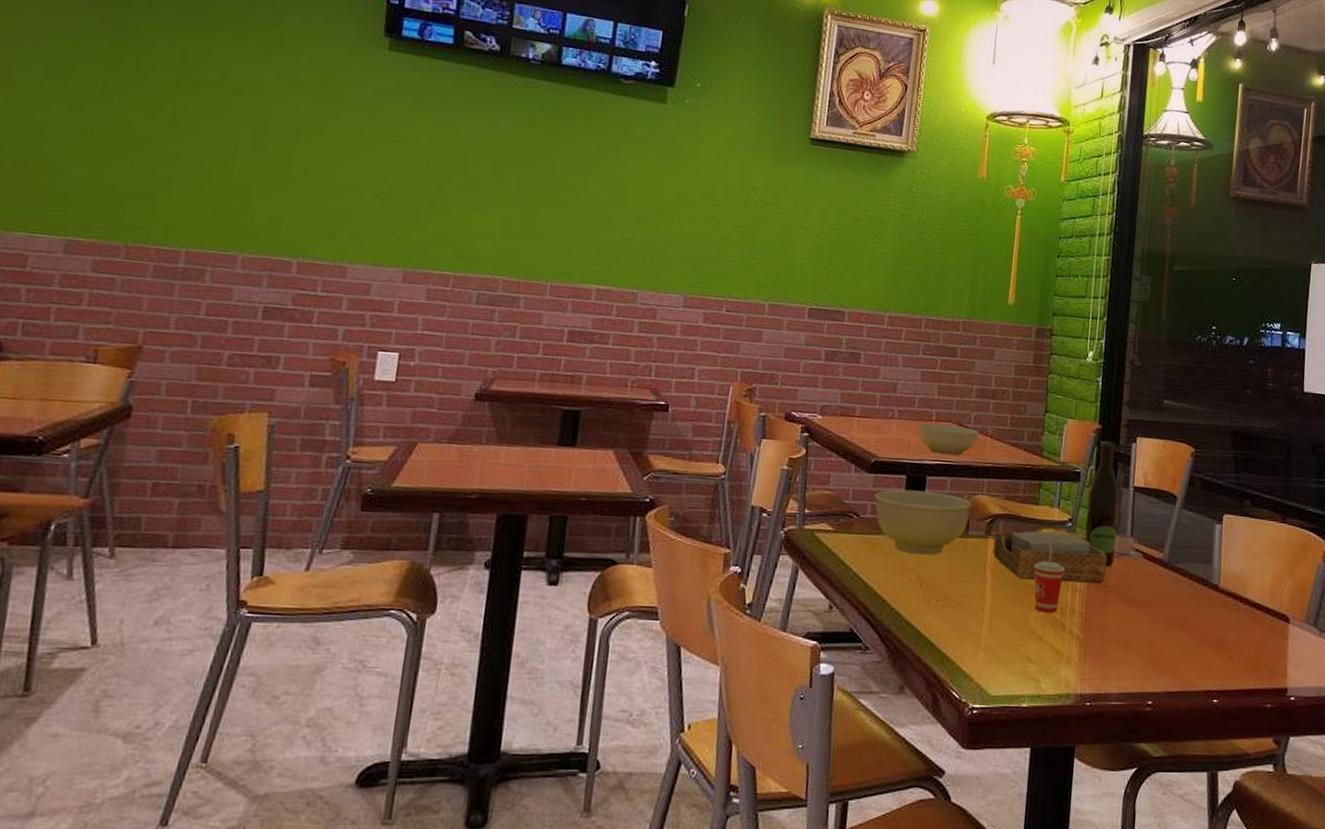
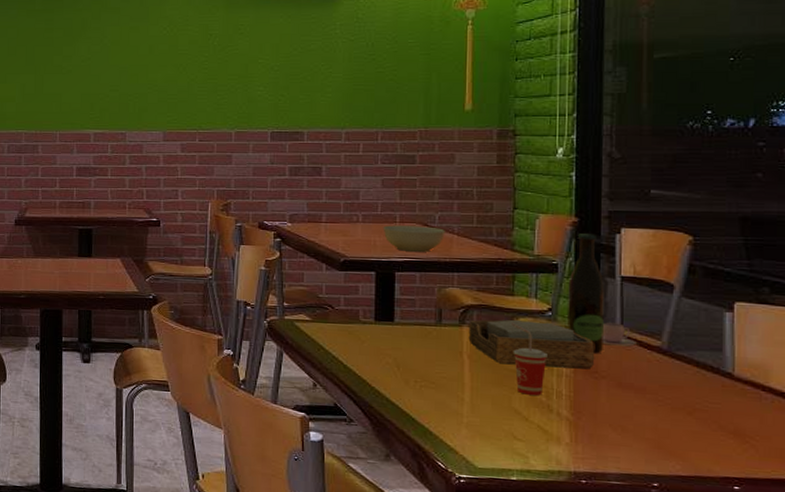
soup bowl: present [874,489,973,555] -> none [346,284,444,342]

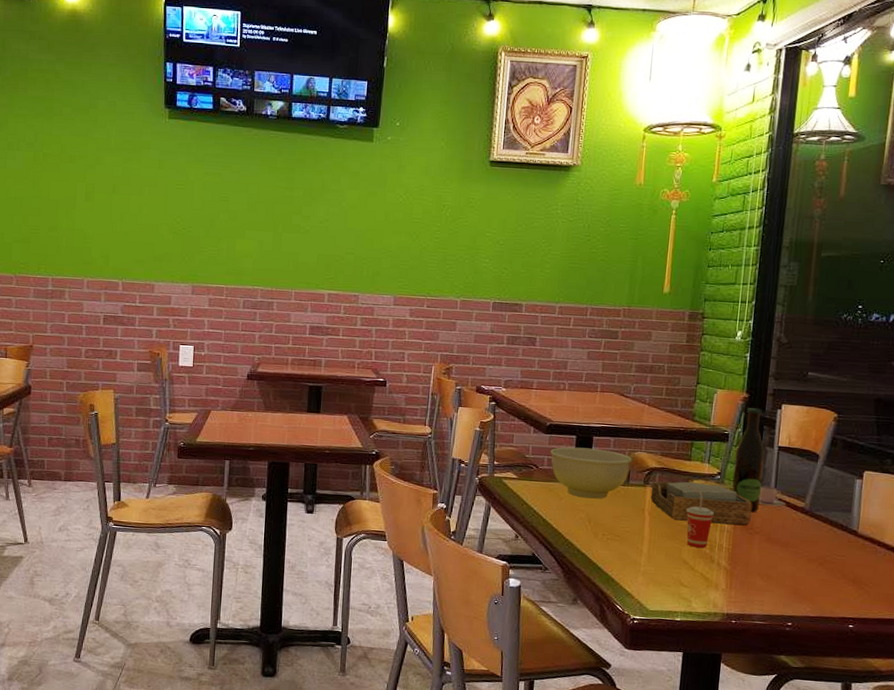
soup bowl: none [346,284,444,342] -> present [550,447,633,499]
bowl: present [383,225,445,252] -> none [585,394,638,419]

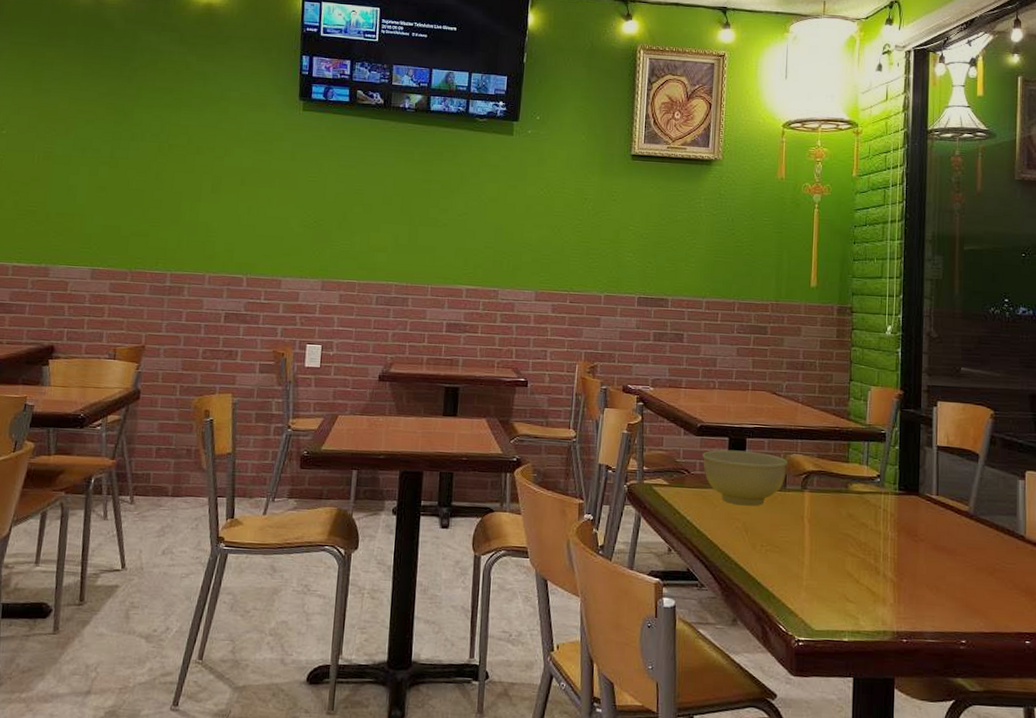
napkin holder: present [650,481,752,525] -> none [809,485,915,532]
beverage cup: present [686,484,714,548] -> none [846,489,876,558]
bottle: present [732,408,765,513] -> none [893,405,924,518]
teacup: present [758,486,788,507] -> none [921,489,951,511]

